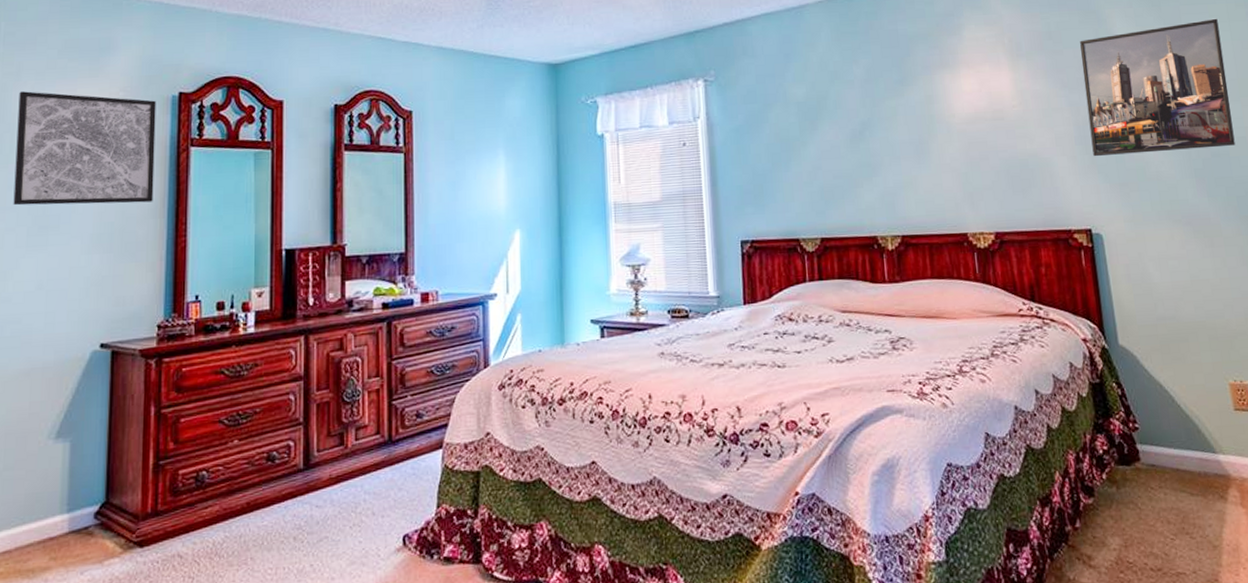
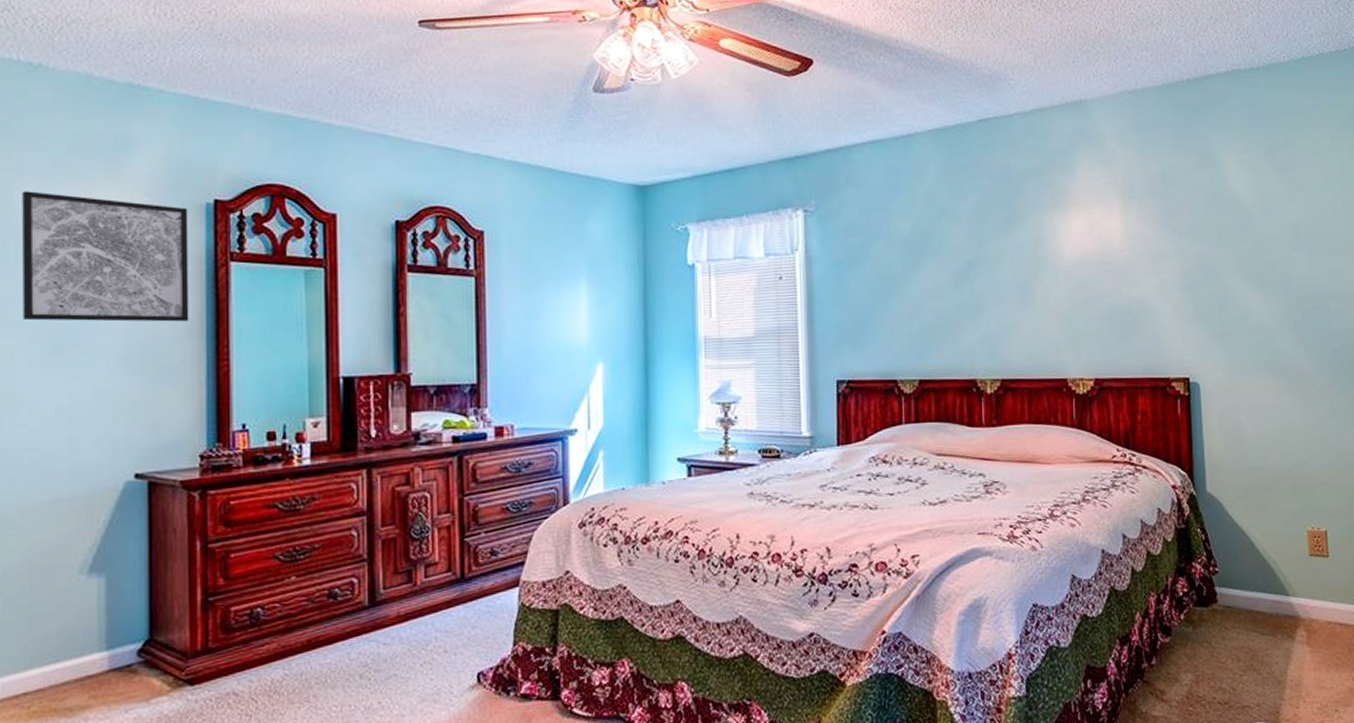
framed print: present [1080,18,1235,157] -> none [1193,168,1336,306]

